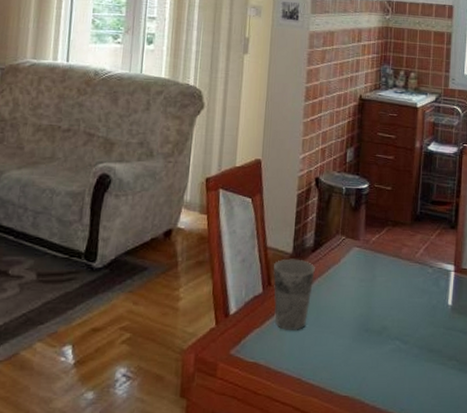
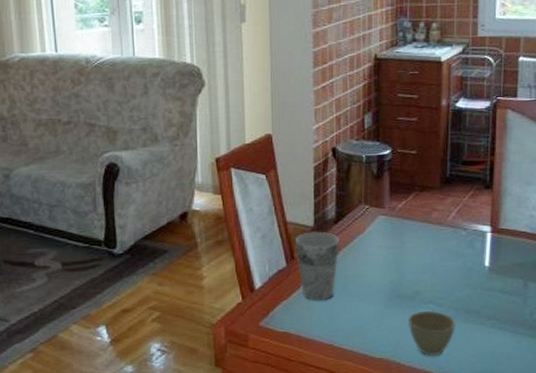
cup: none [374,347,419,397] -> present [408,310,455,357]

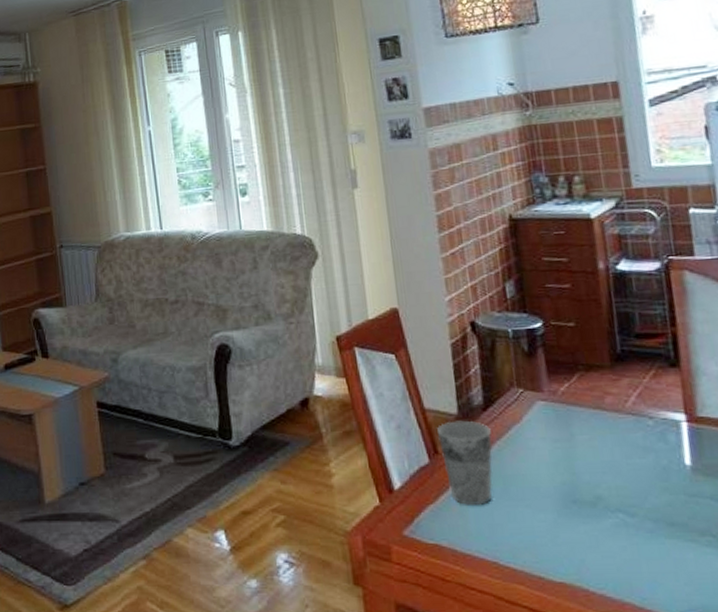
cup: present [408,310,455,357] -> none [591,521,658,583]

